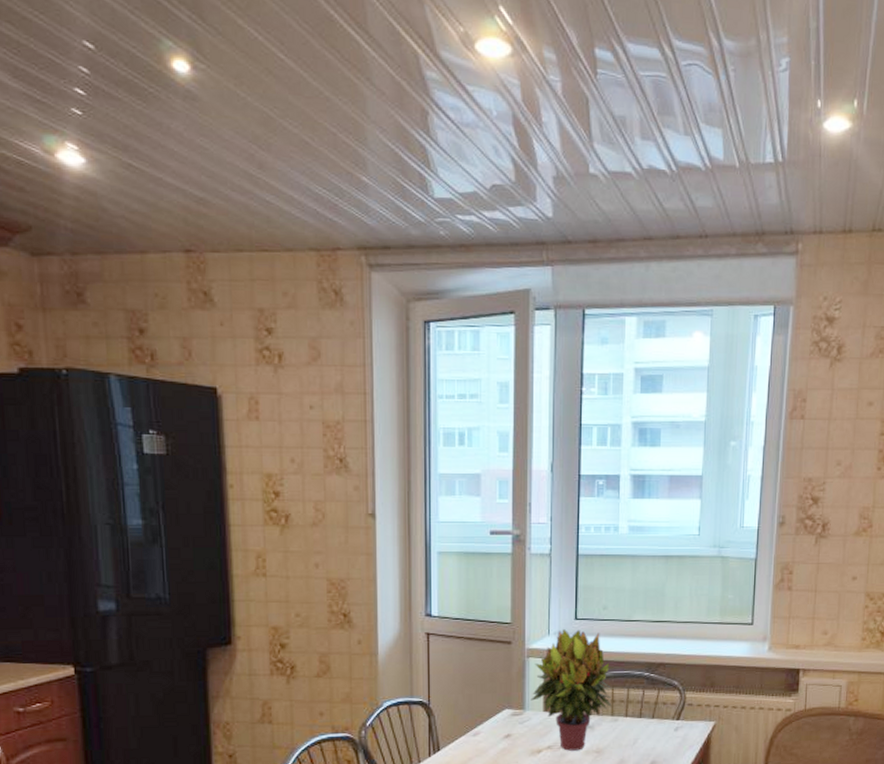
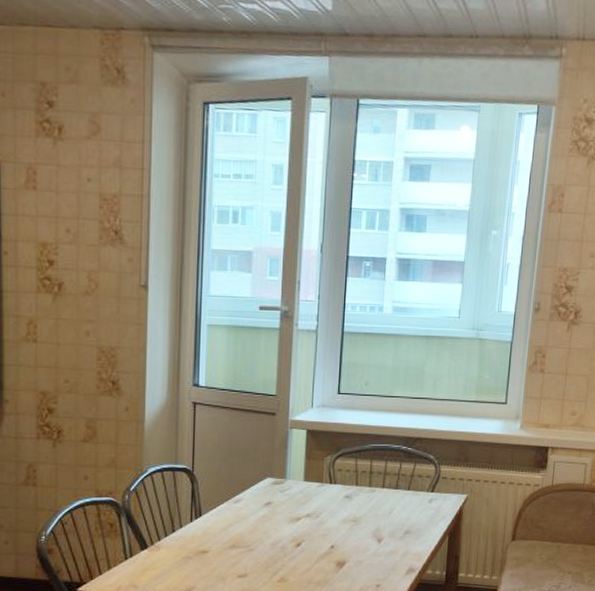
potted plant: present [530,629,612,751] -> none [292,403,370,519]

